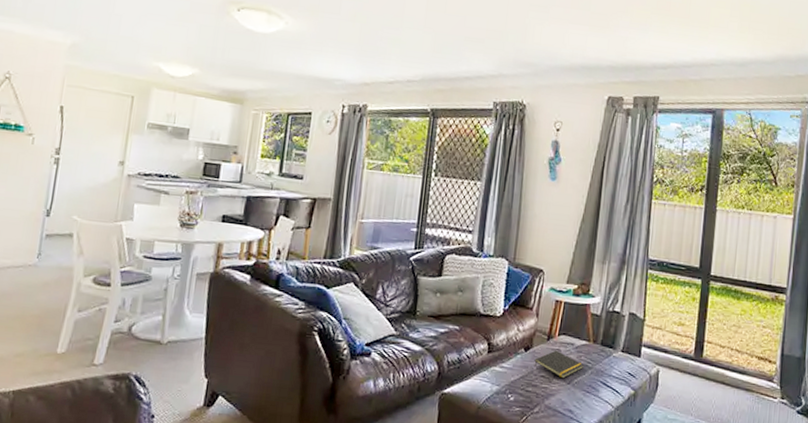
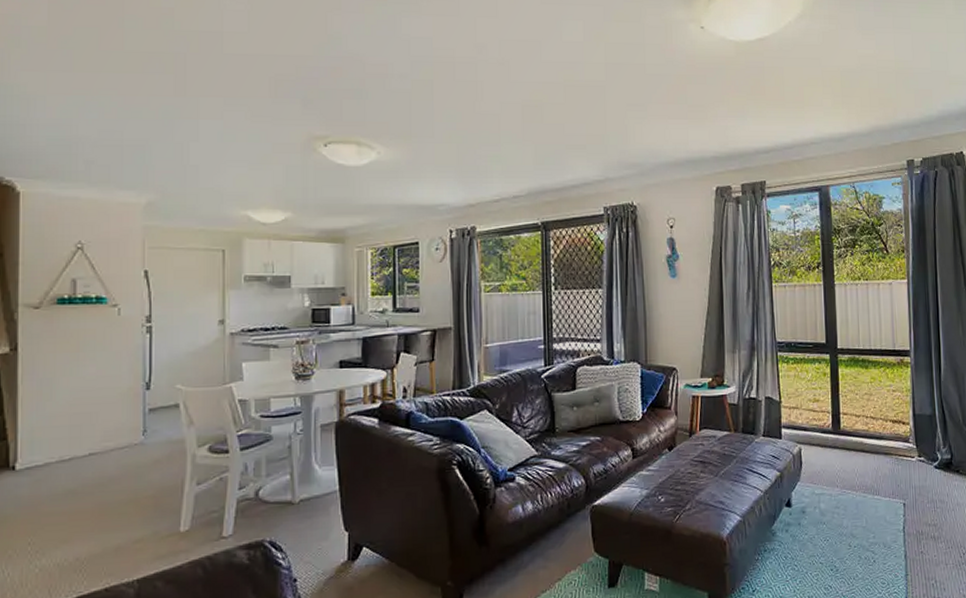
notepad: present [534,350,584,379] -> none [679,445,728,472]

